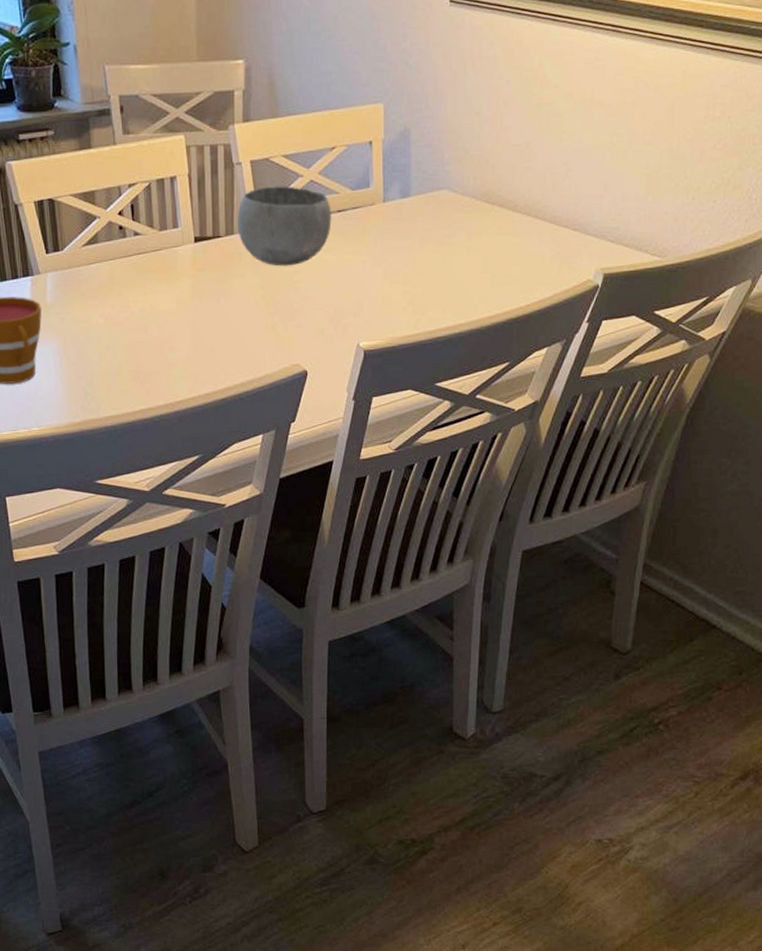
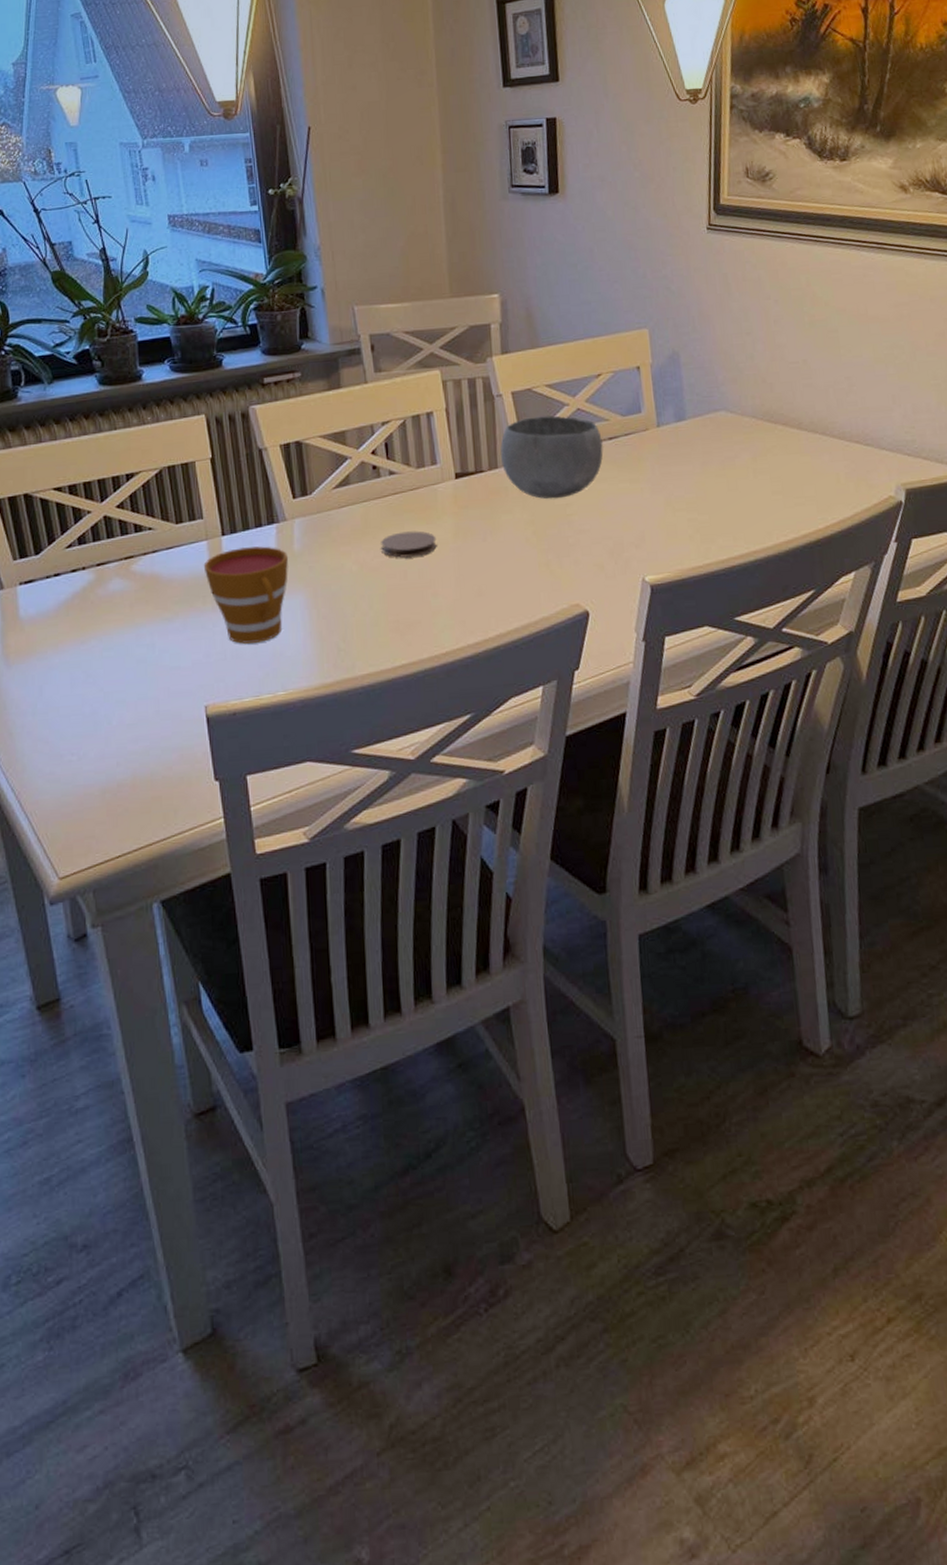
coaster: none [125,290,175,314] -> present [381,531,437,558]

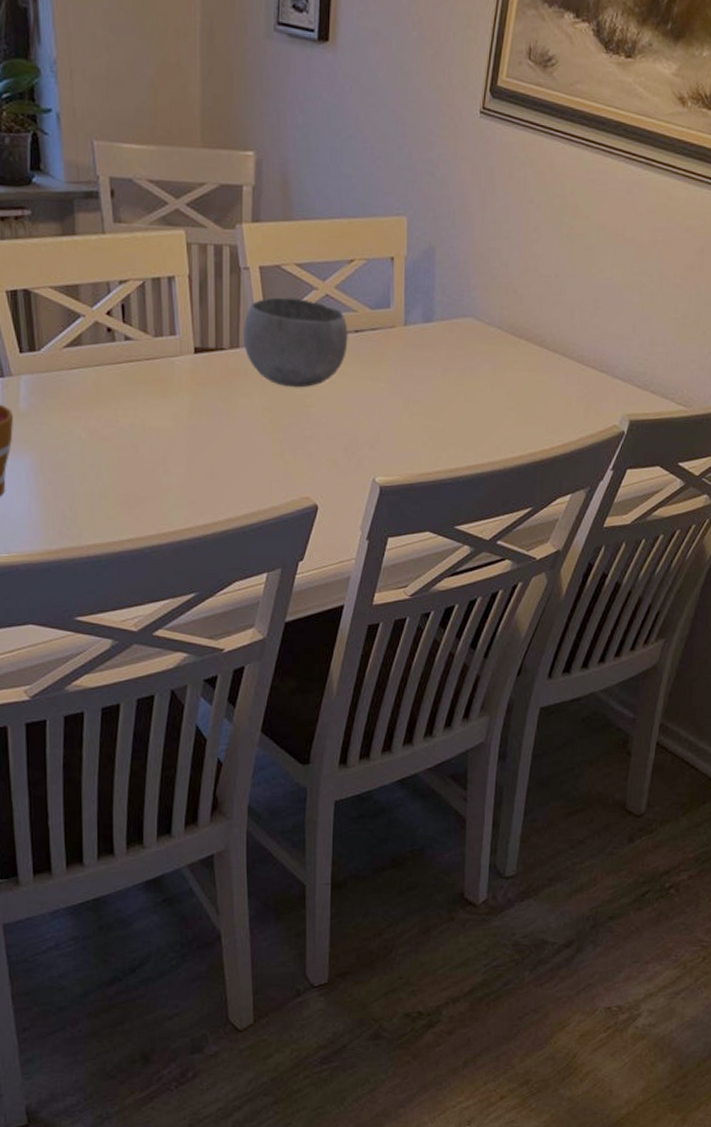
coaster: present [381,531,437,558] -> none [113,403,171,431]

